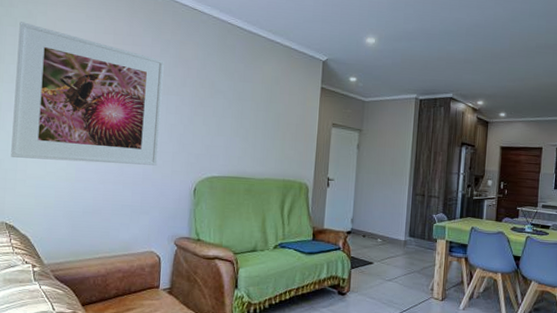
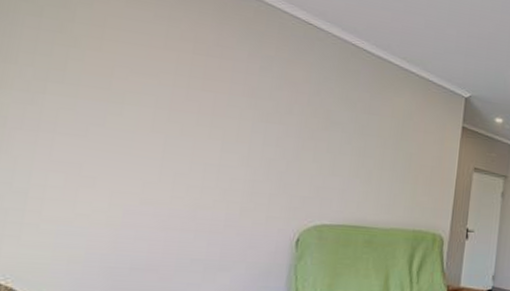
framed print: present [11,21,164,166] -> none [16,11,264,210]

